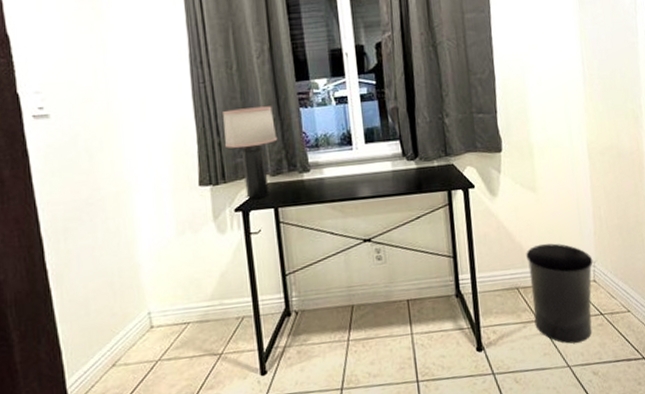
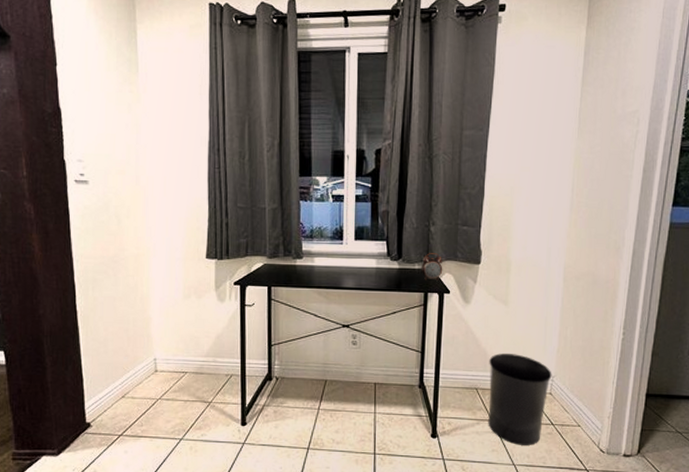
table lamp: present [223,106,278,200] -> none [231,195,278,276]
alarm clock: none [440,146,464,177] -> present [421,253,443,281]

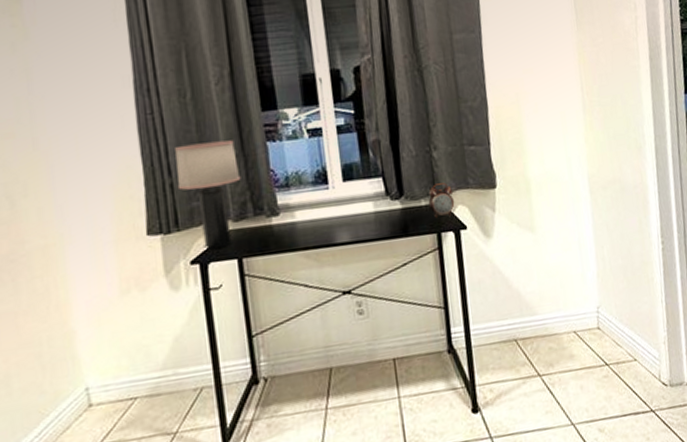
table lamp: none [231,195,278,276] -> present [175,140,241,250]
waste bin: present [488,353,552,445] -> none [524,288,597,399]

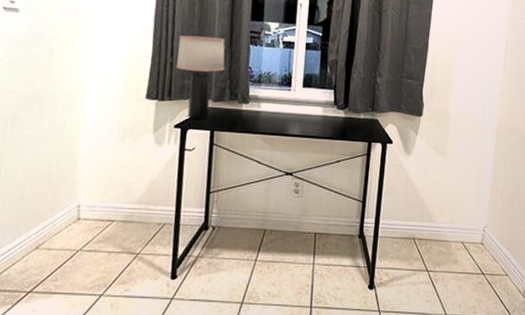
alarm clock: present [428,183,455,218] -> none [366,103,388,131]

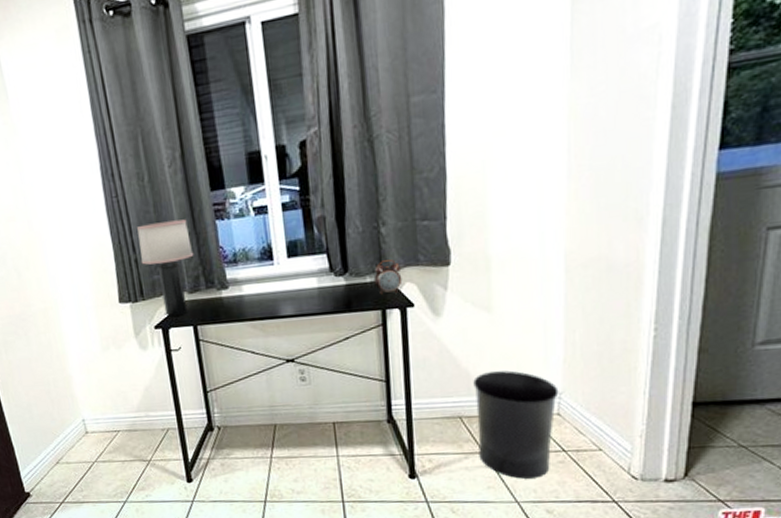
alarm clock: none [366,103,388,131] -> present [373,259,403,295]
waste bin: none [423,204,484,295] -> present [473,370,559,479]

